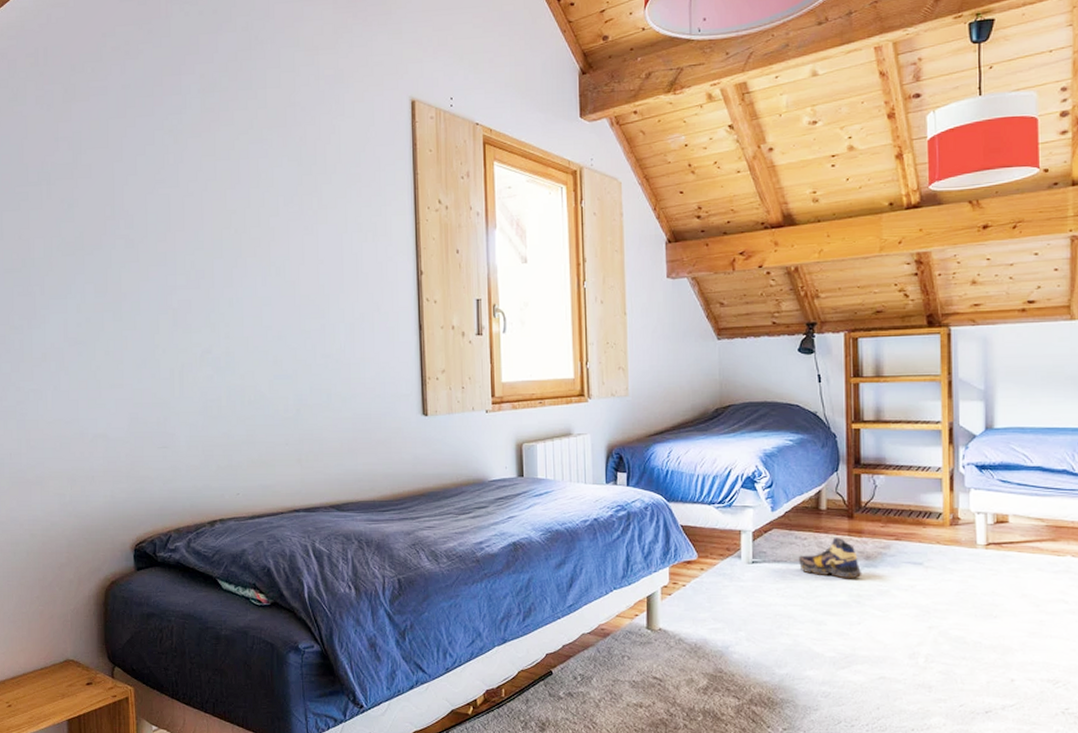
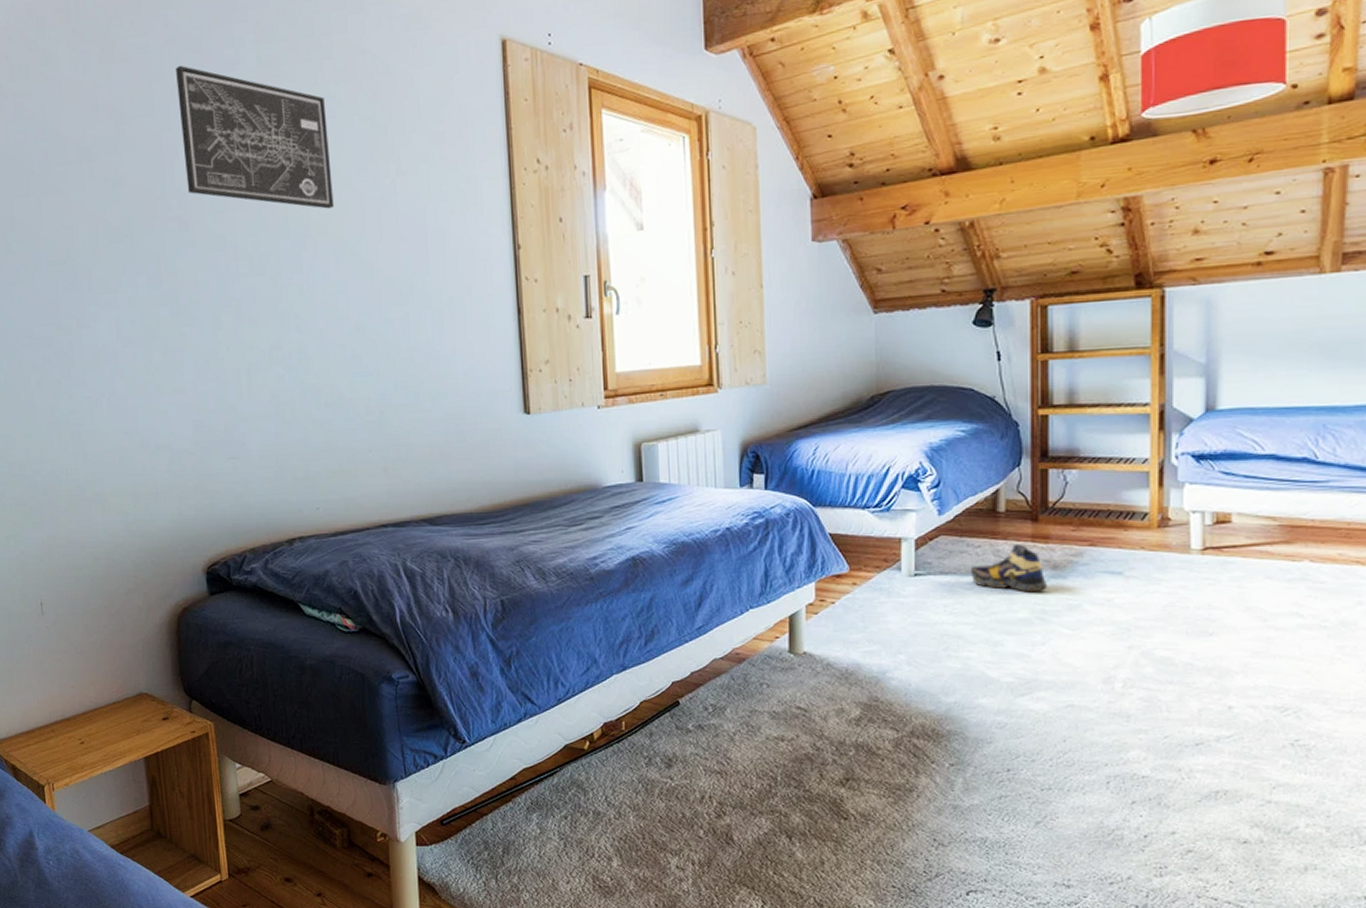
wall art: none [130,107,263,234] -> present [176,65,334,209]

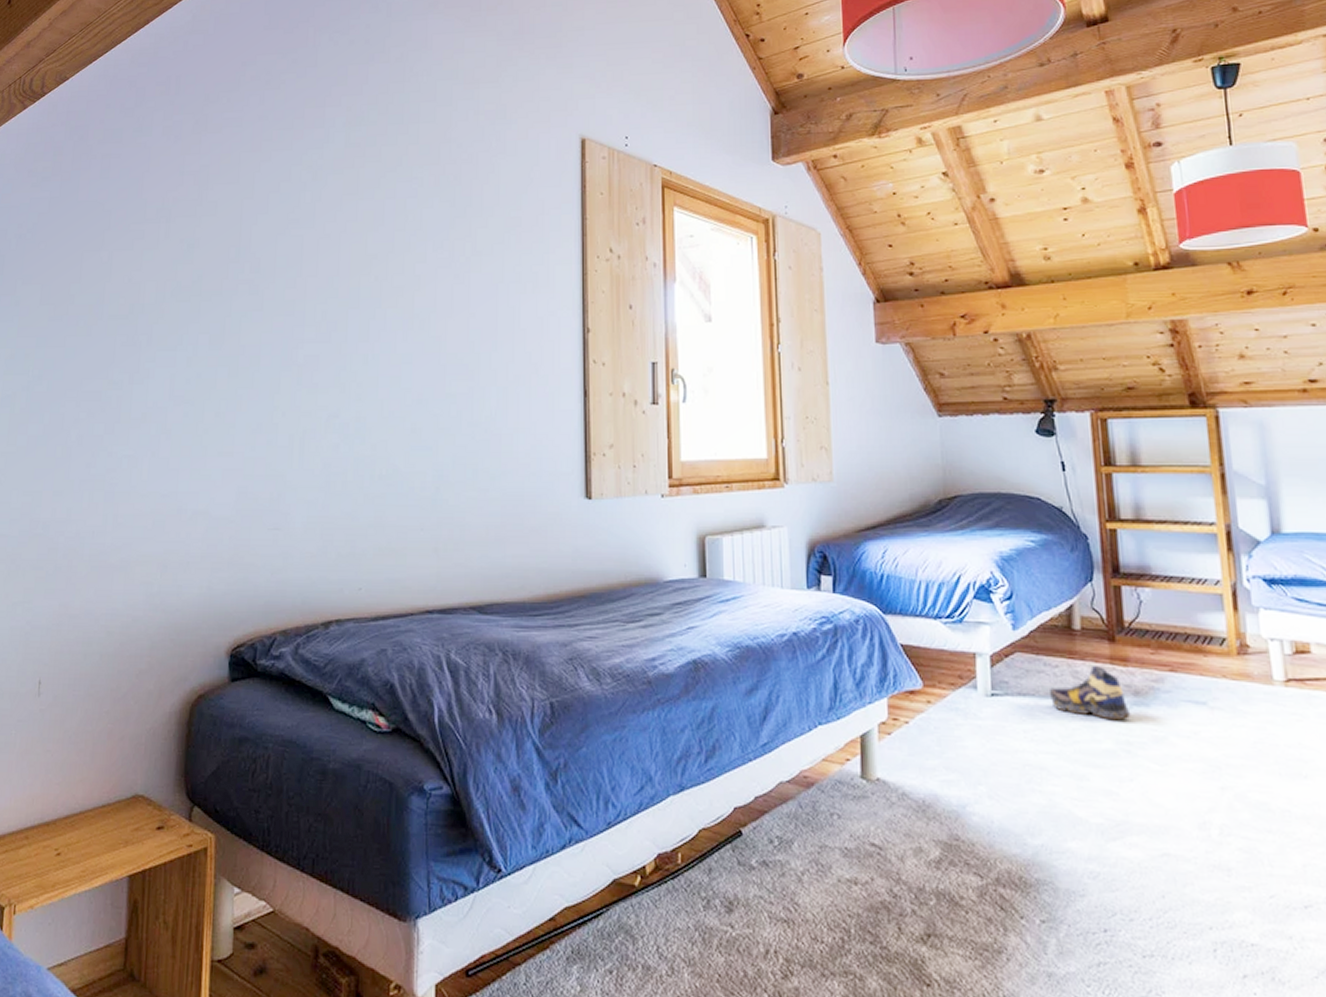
wall art: present [176,65,334,209] -> none [262,140,408,282]

